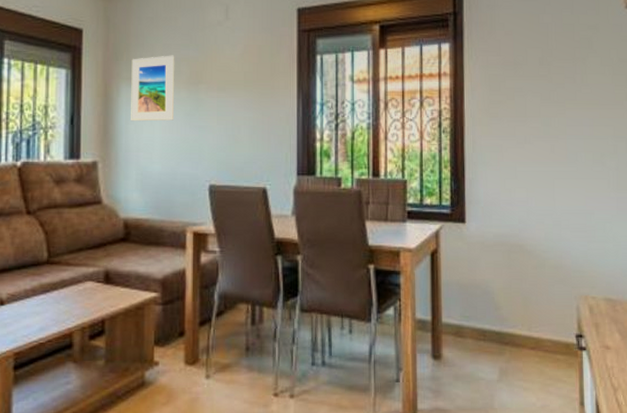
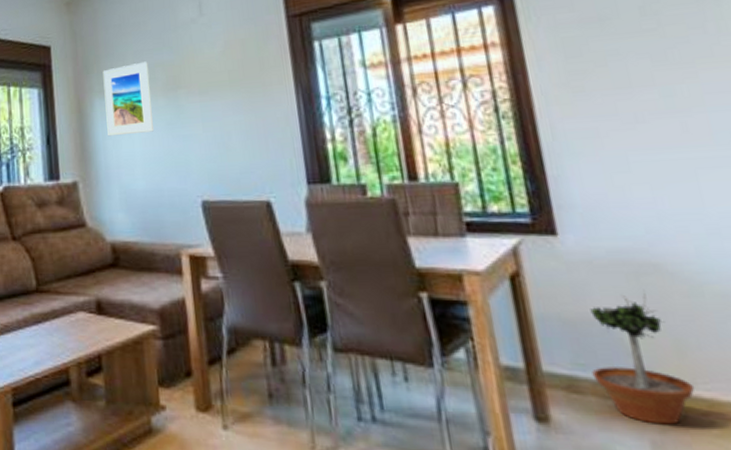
potted tree: none [472,264,530,357] -> present [590,290,695,425]

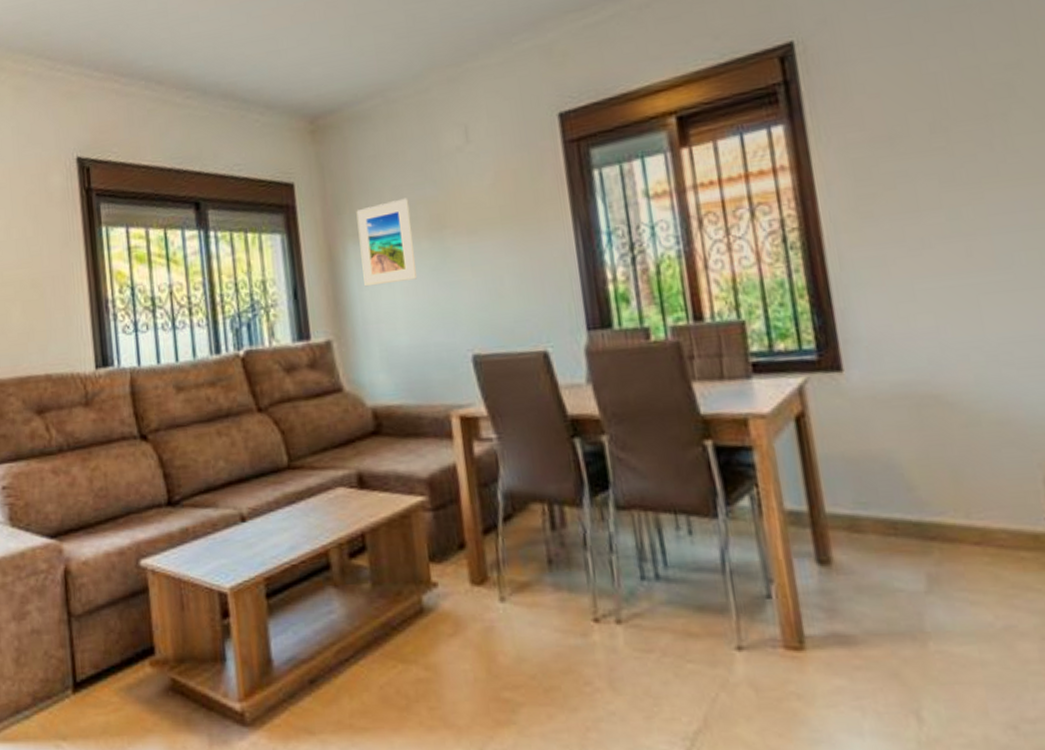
potted tree: present [590,290,695,425] -> none [873,423,969,557]

